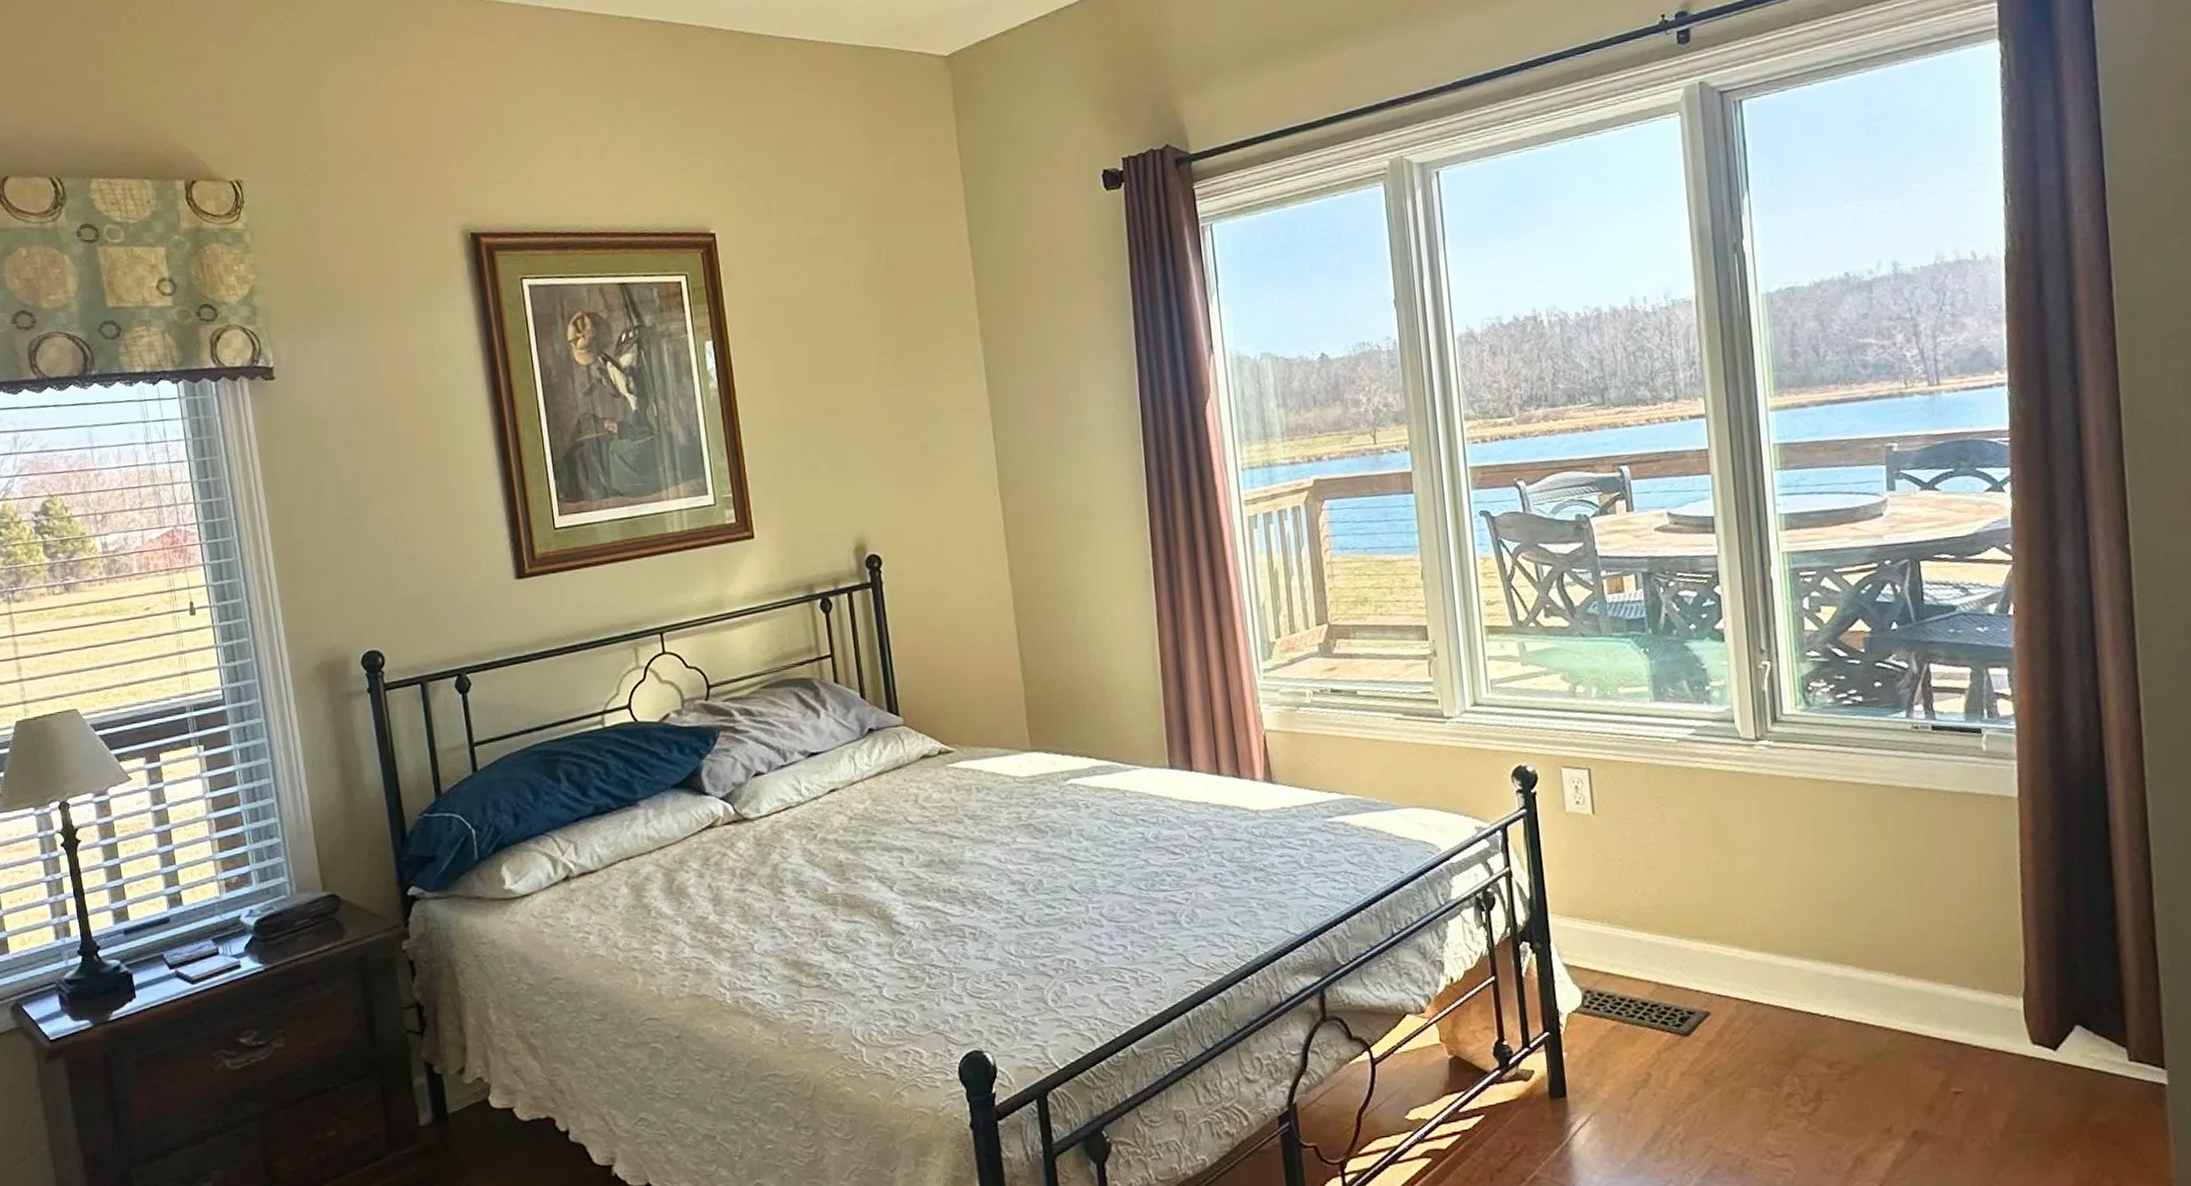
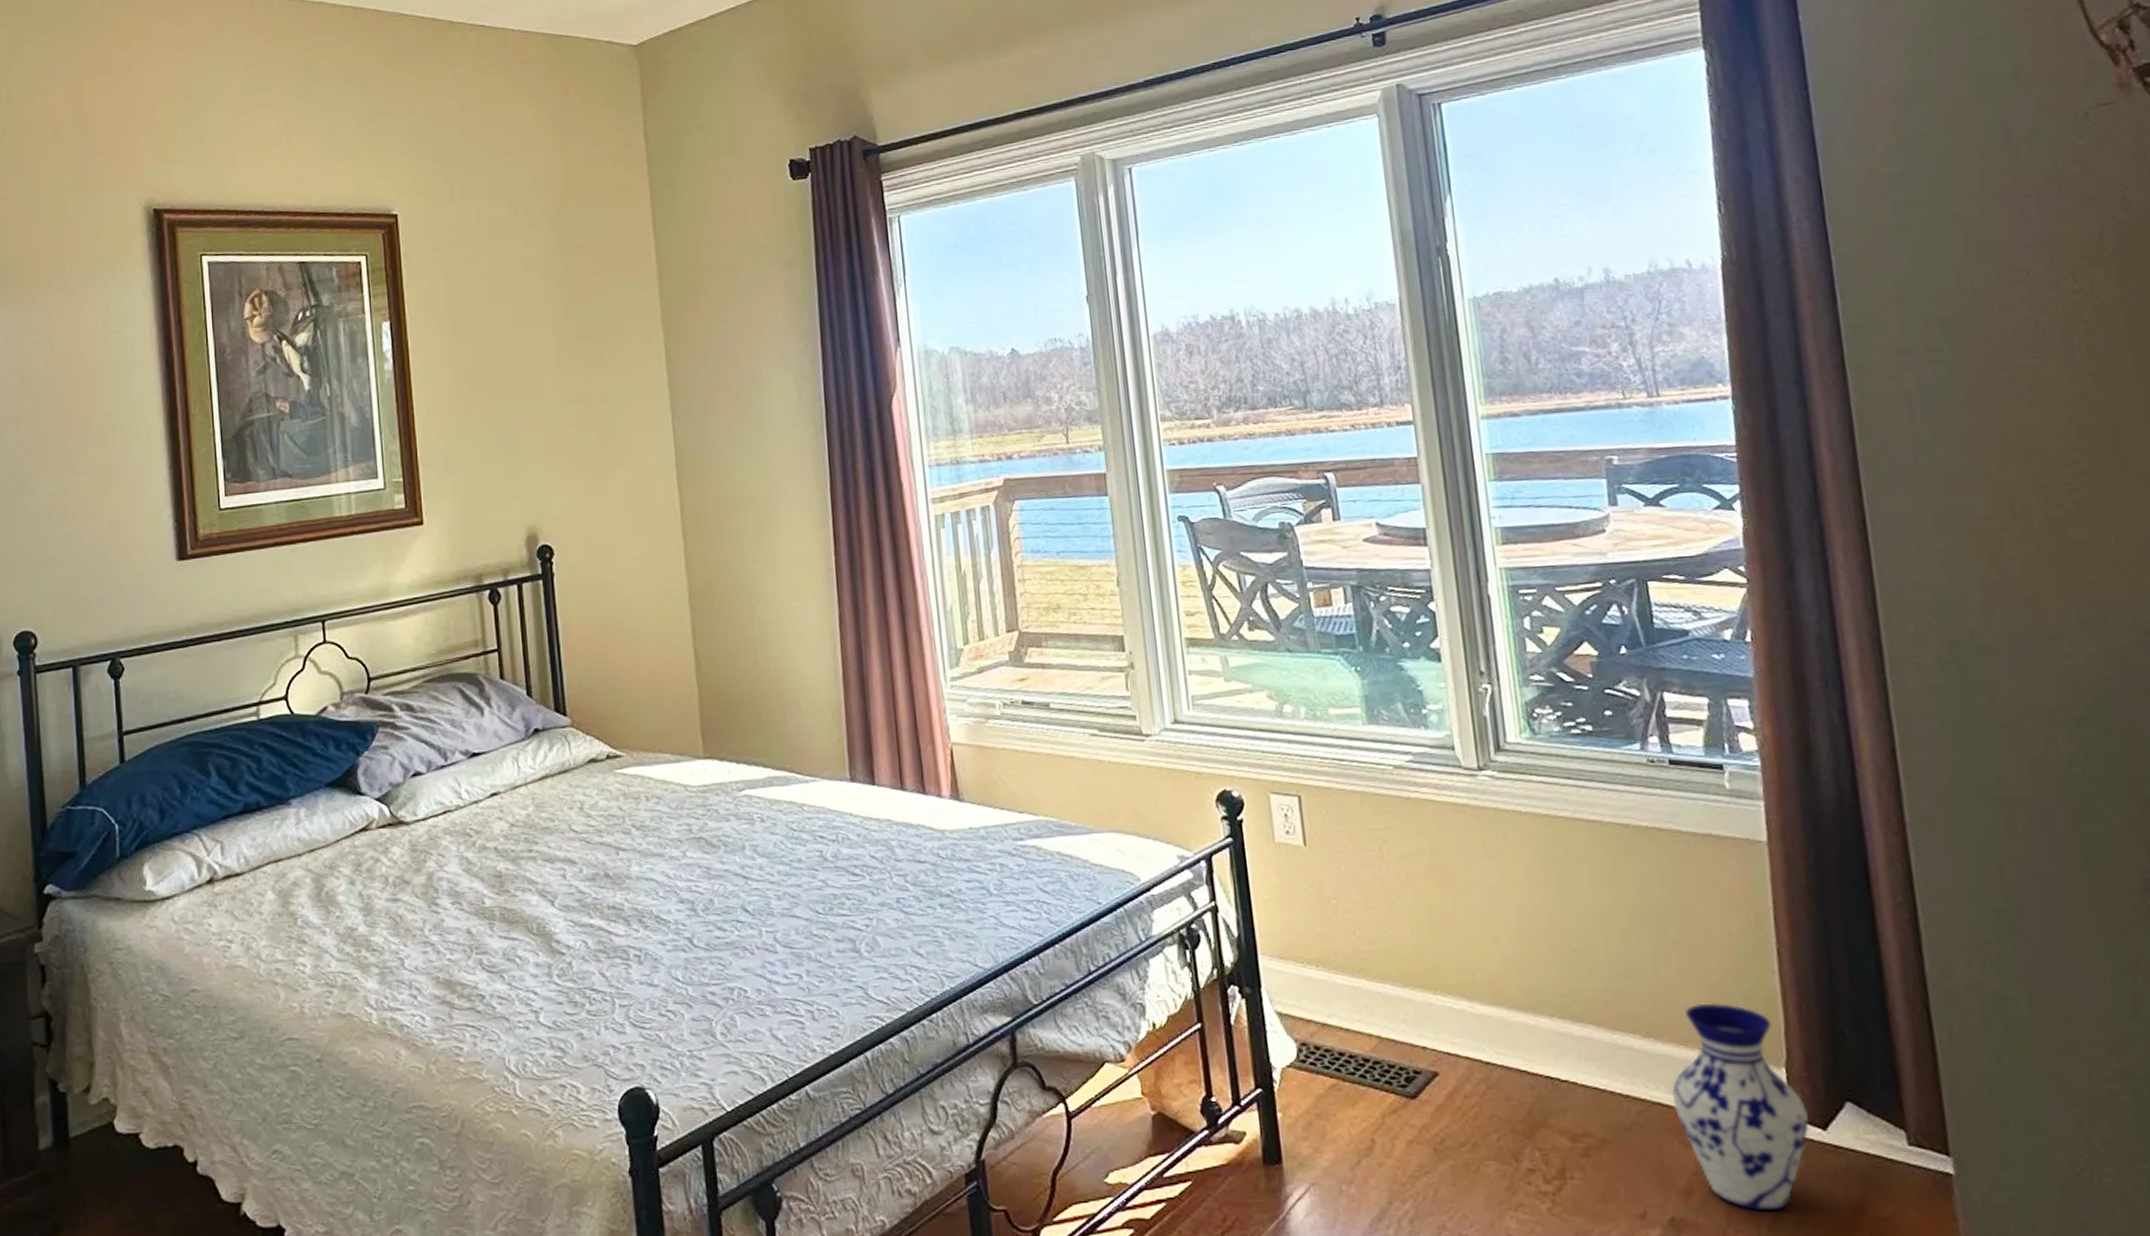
vase: none [1920,942,2041,1123] -> present [1672,1002,1809,1212]

